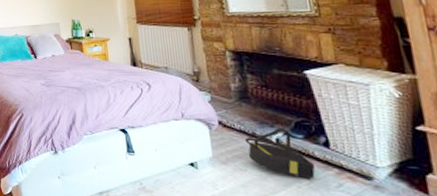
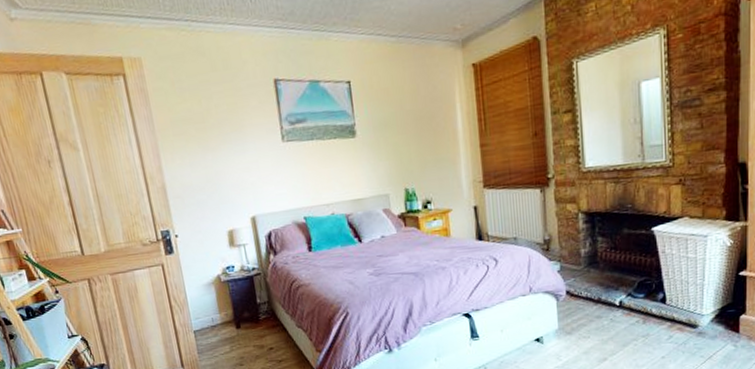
backpack: present [244,128,316,180] -> none [590,289,652,337]

